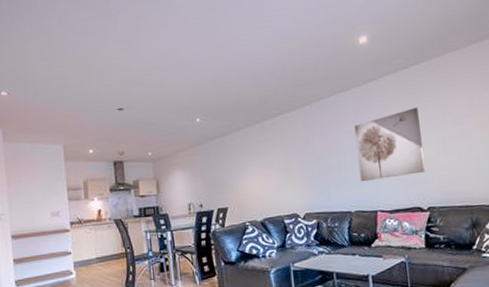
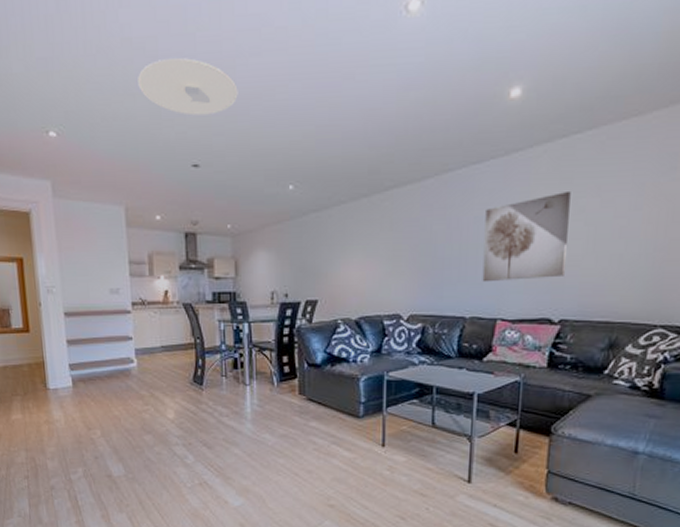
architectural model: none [72,32,152,73] -> present [138,57,238,116]

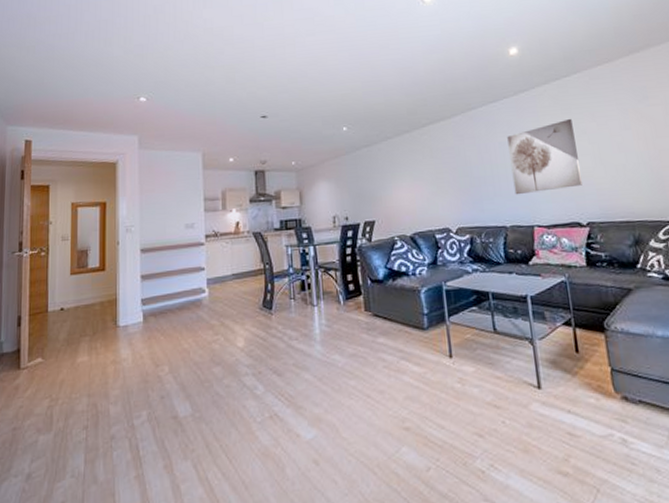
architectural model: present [138,57,238,116] -> none [217,39,298,80]

